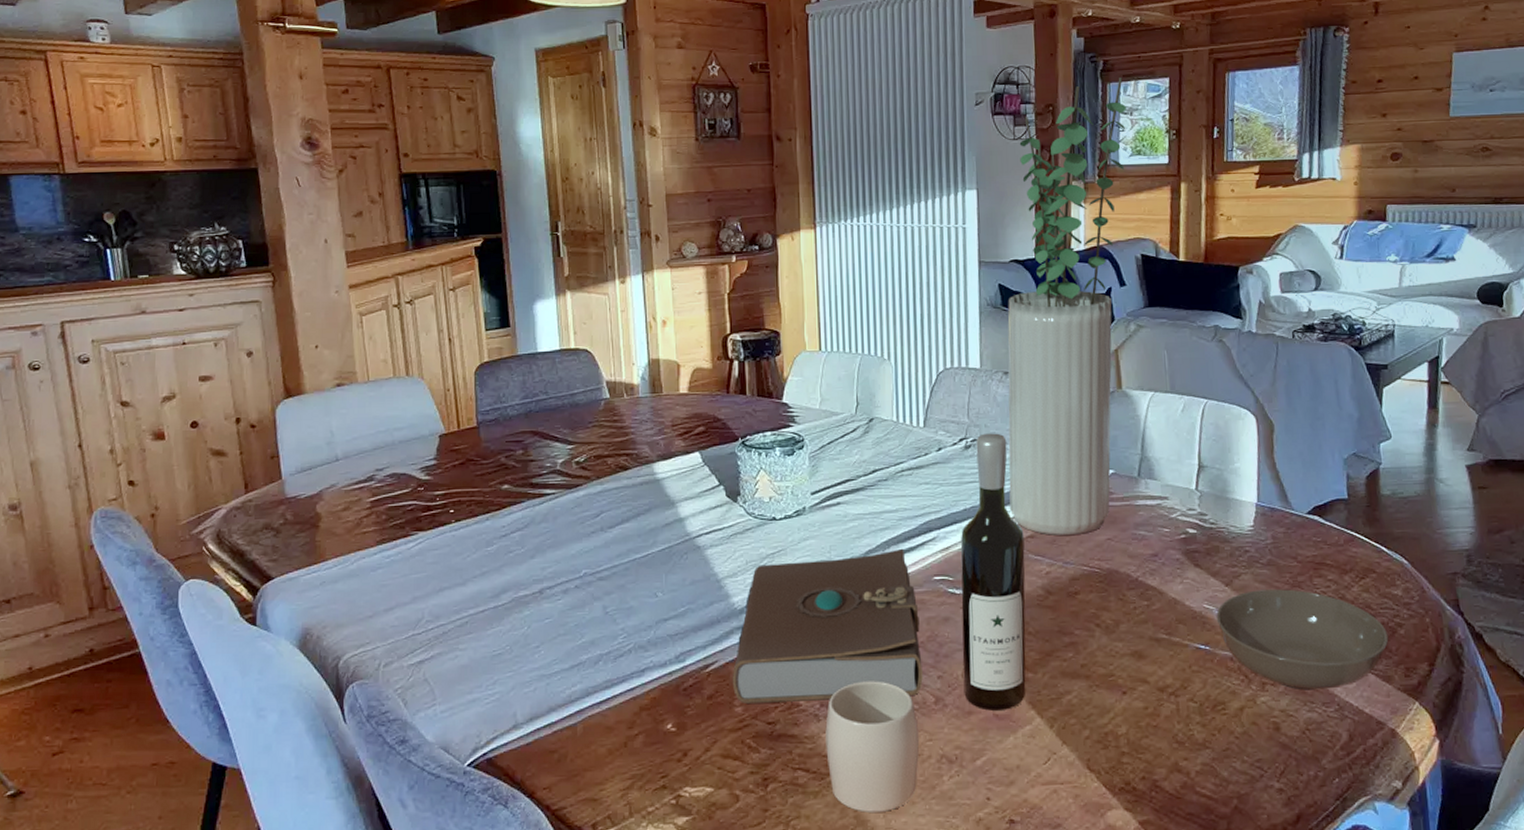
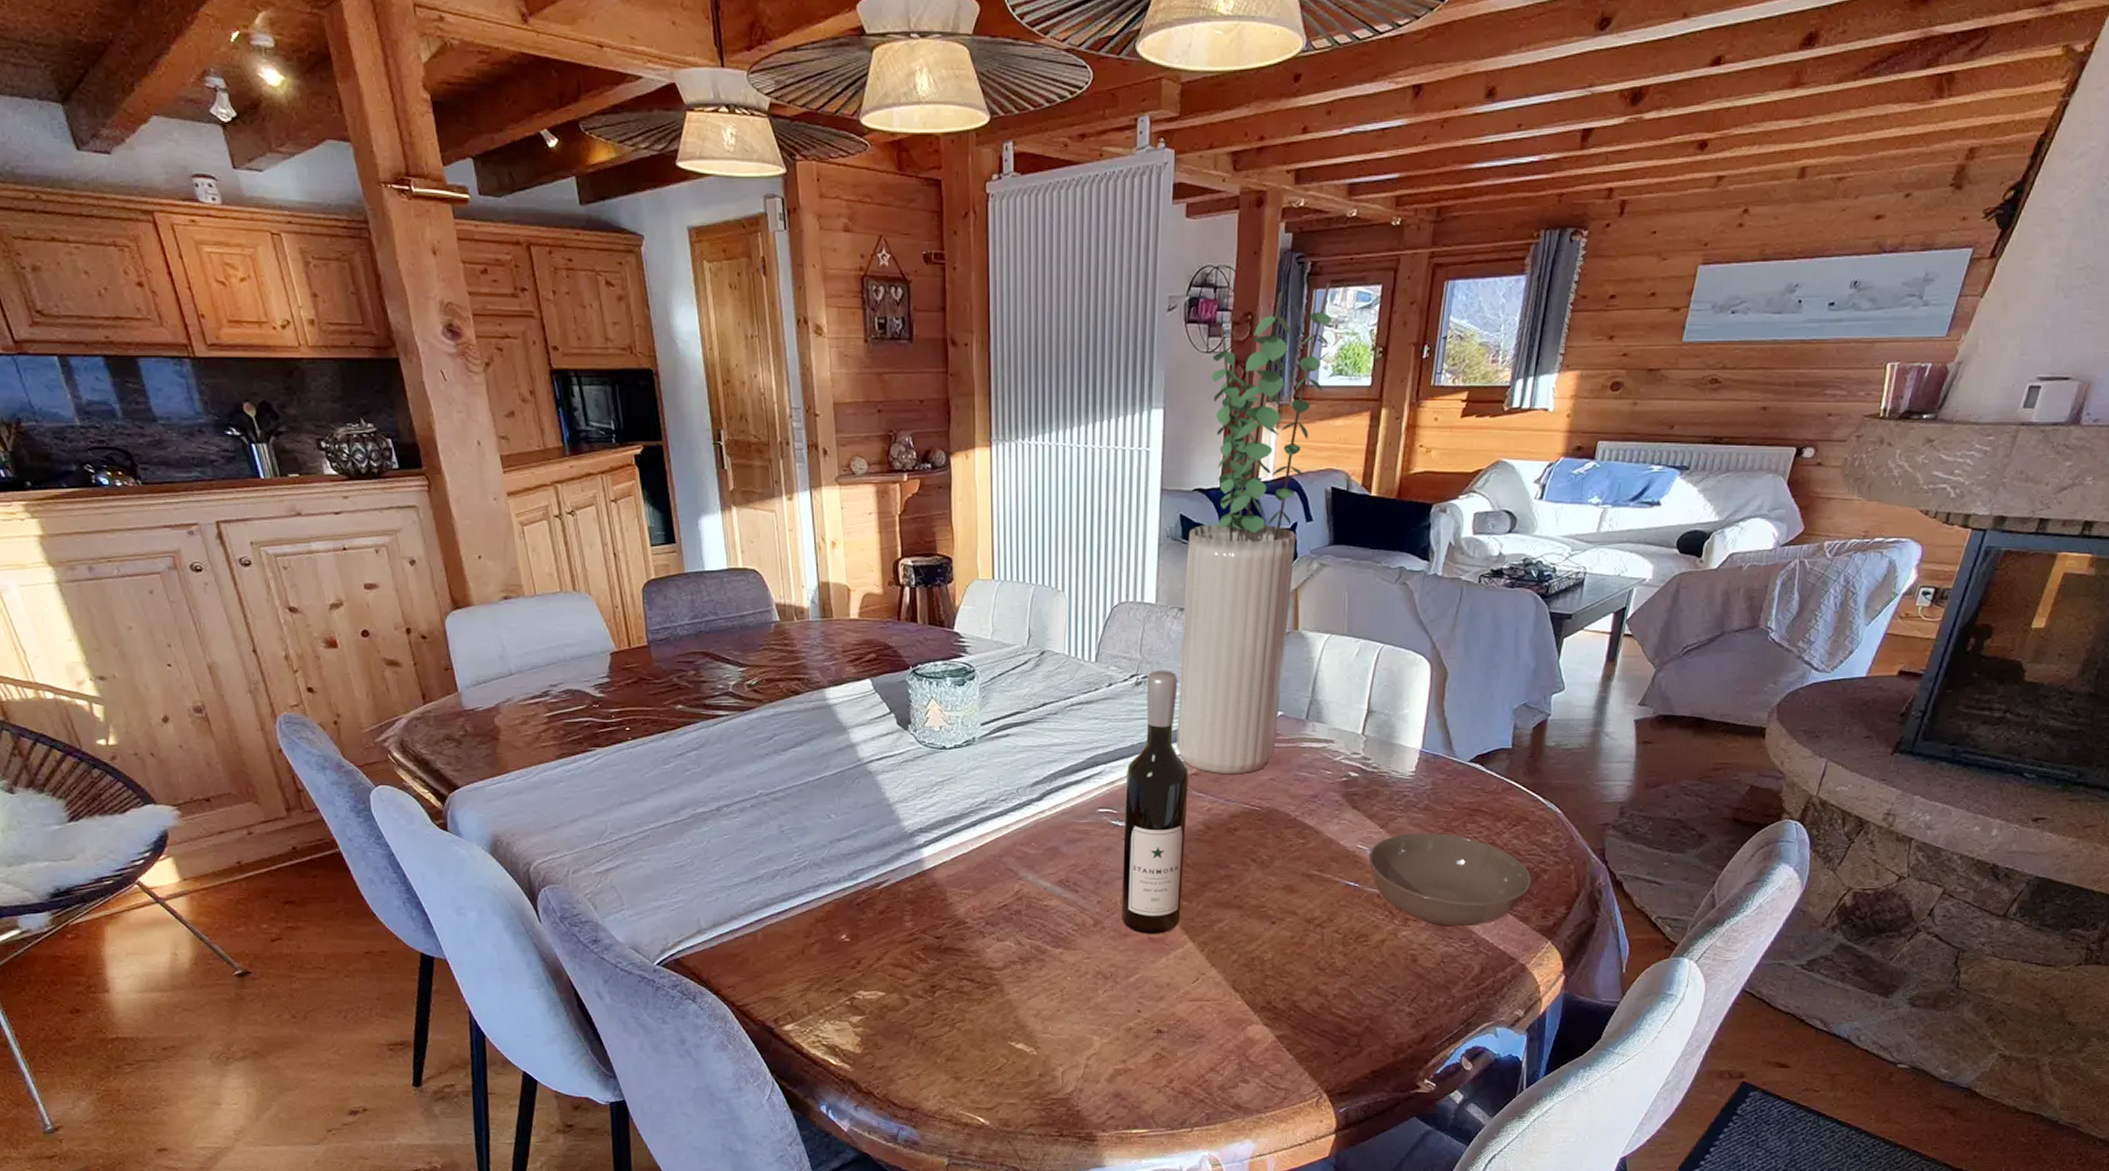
book: present [732,548,923,704] -> none [902,780,1083,919]
mug: present [825,681,920,813] -> none [990,903,1078,1019]

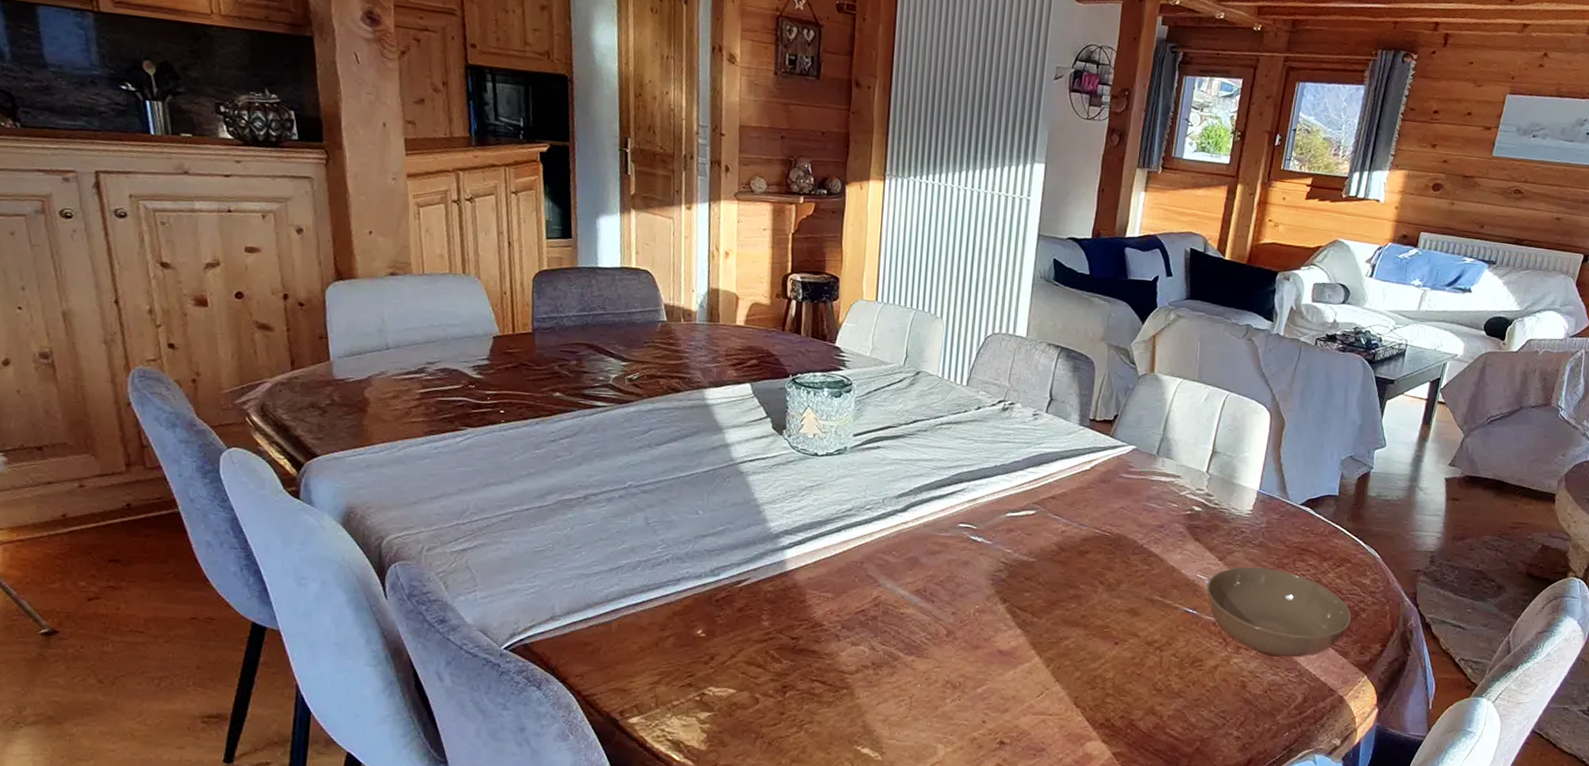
bottle: present [1121,671,1190,934] -> none [973,398,1047,648]
vase: present [1177,283,1332,775] -> none [1037,72,1199,501]

